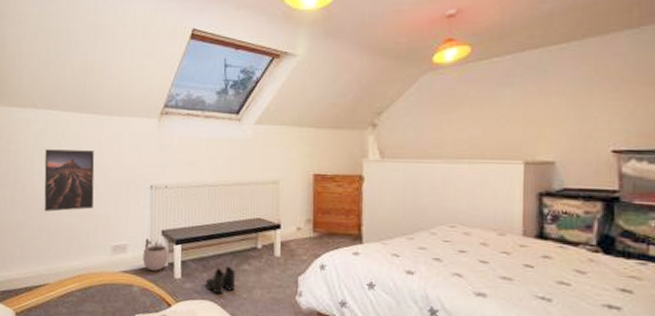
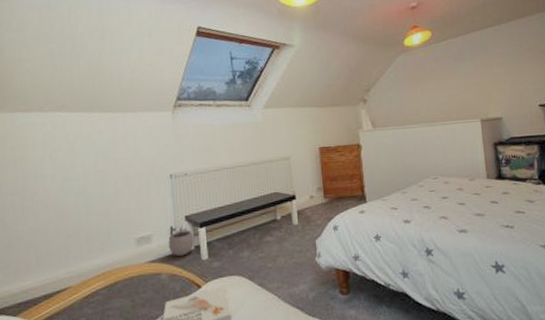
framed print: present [44,149,95,212] -> none [56,148,113,215]
boots: present [205,266,236,294] -> none [232,240,261,268]

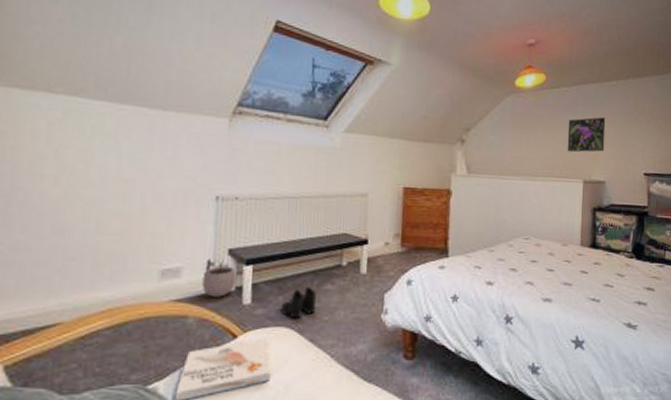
boots: none [232,240,261,268] -> present [280,286,318,319]
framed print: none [458,60,497,96] -> present [567,117,606,153]

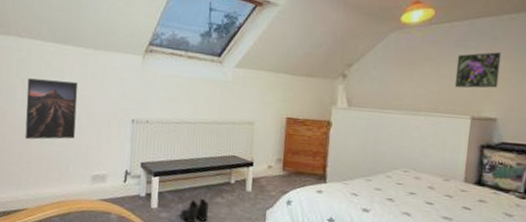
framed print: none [58,147,140,229] -> present [25,78,78,140]
plant pot: present [201,259,237,297] -> none [121,170,147,201]

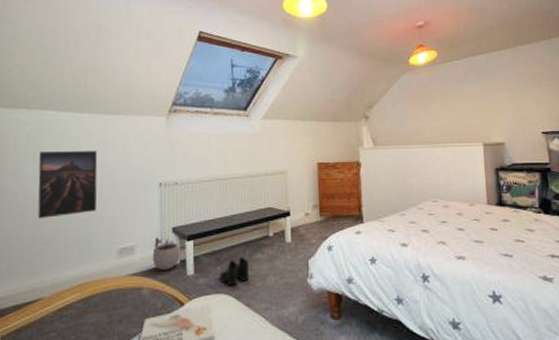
plant pot: none [121,170,147,201] -> present [152,237,181,270]
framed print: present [454,52,502,89] -> none [462,84,500,119]

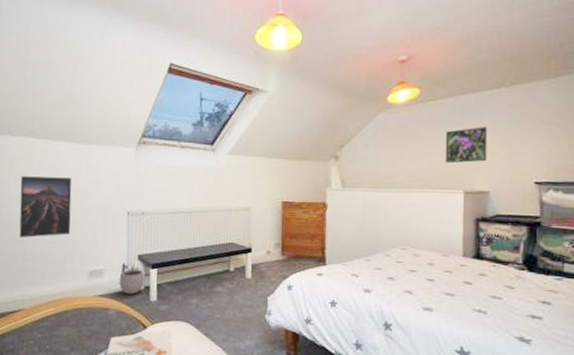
boots: present [219,257,250,286] -> none [180,288,210,315]
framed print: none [462,84,500,119] -> present [445,127,488,164]

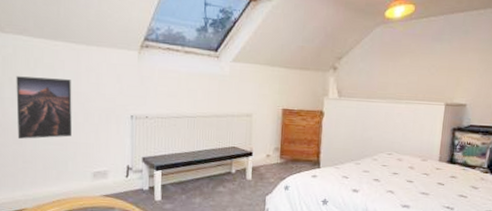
plant pot: present [119,263,146,294] -> none [123,165,150,194]
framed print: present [445,127,488,164] -> none [431,44,471,78]

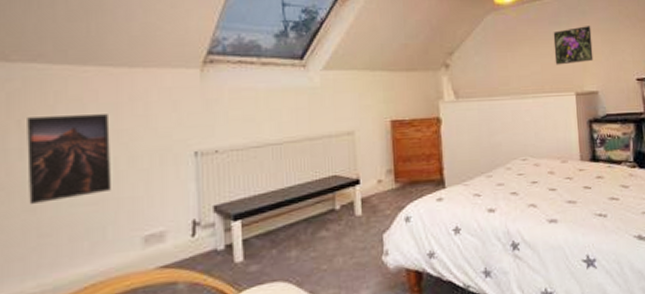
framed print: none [431,44,471,78] -> present [553,26,593,65]

